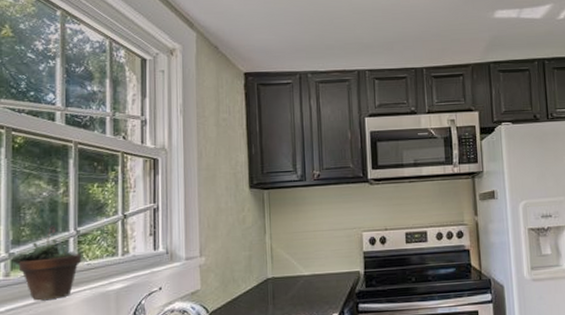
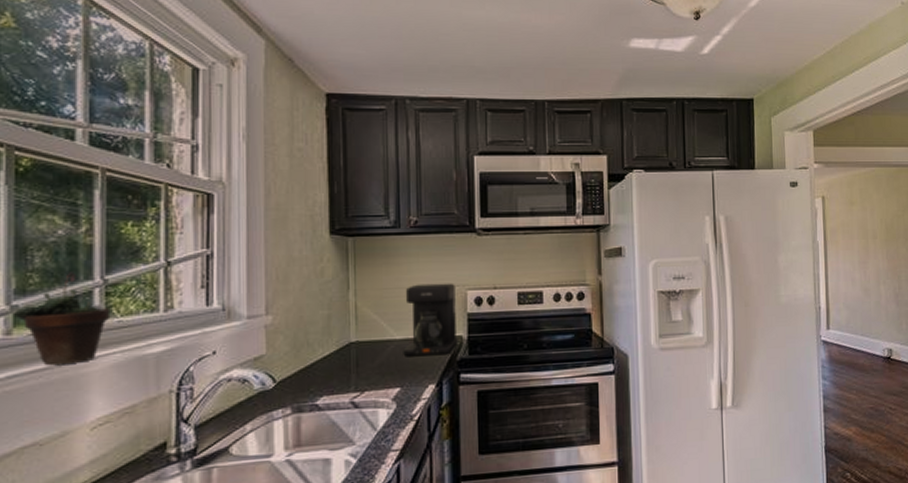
coffee maker: none [311,226,356,289] -> present [403,283,458,356]

